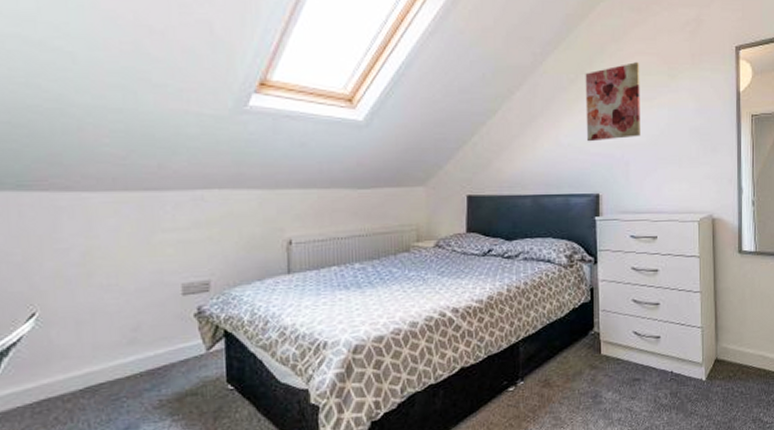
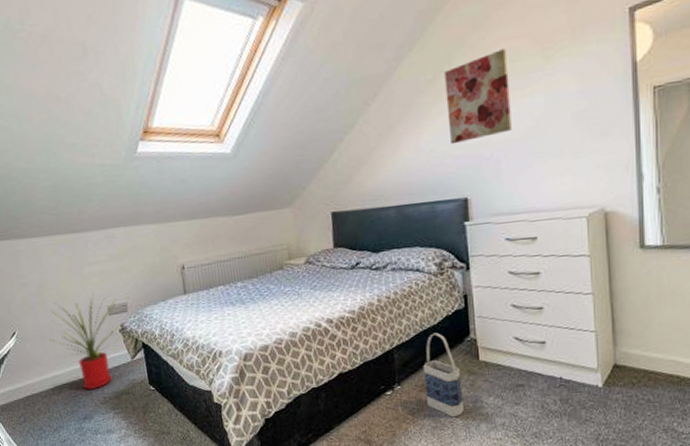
house plant: none [88,266,199,391] -> present [49,292,122,390]
bag: none [548,325,584,414] -> present [423,332,464,418]

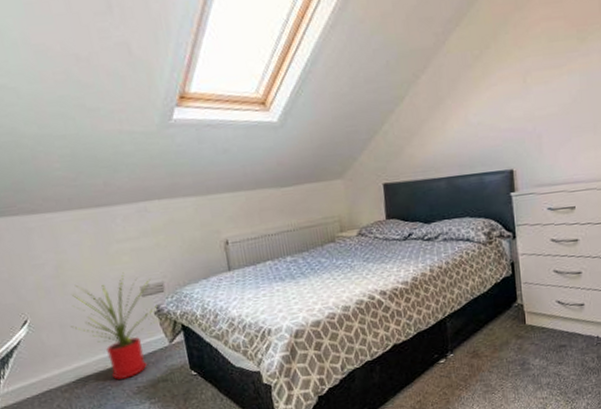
bag: present [423,332,464,418] -> none [474,300,513,381]
wall art: present [444,49,512,145] -> none [490,29,552,118]

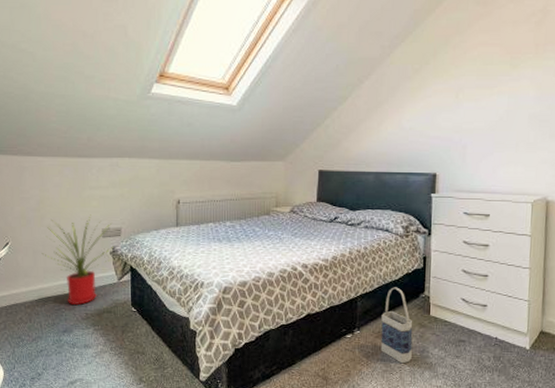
bag: none [474,300,513,381] -> present [380,287,413,364]

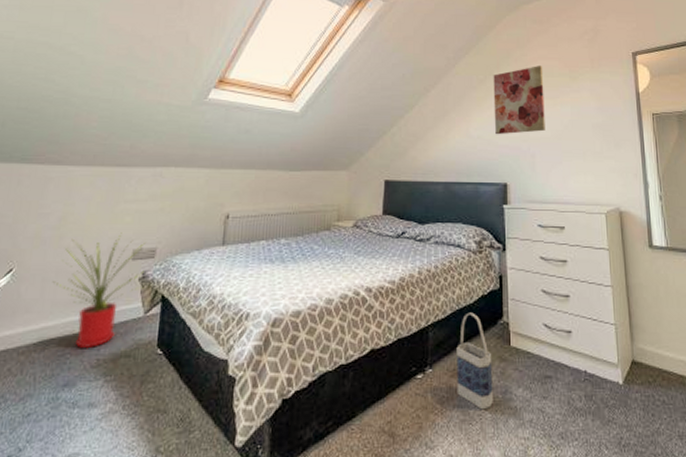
wall art: none [427,53,483,126] -> present [493,66,545,135]

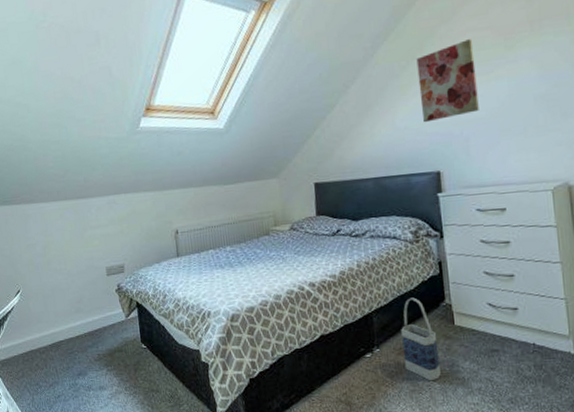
house plant: present [52,232,145,349] -> none [51,254,118,347]

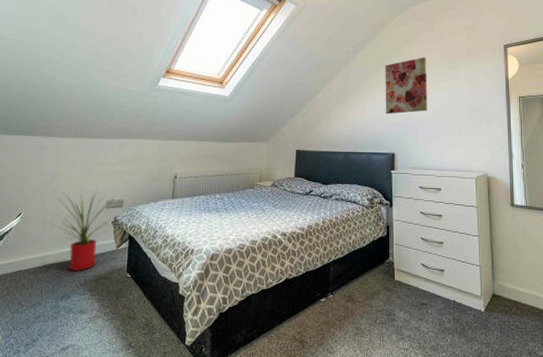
house plant: none [51,254,118,347] -> present [50,188,115,272]
bag: present [401,297,441,381] -> none [352,253,380,327]

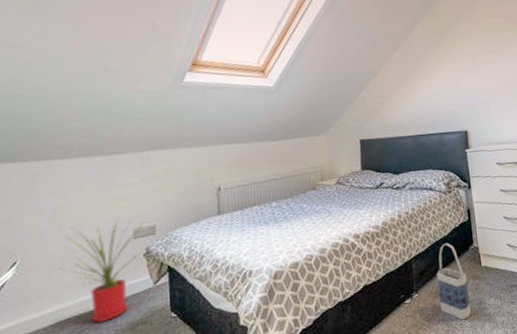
bag: none [352,253,380,327] -> present [437,243,471,320]
wall art: present [385,57,427,115] -> none [447,23,496,89]

